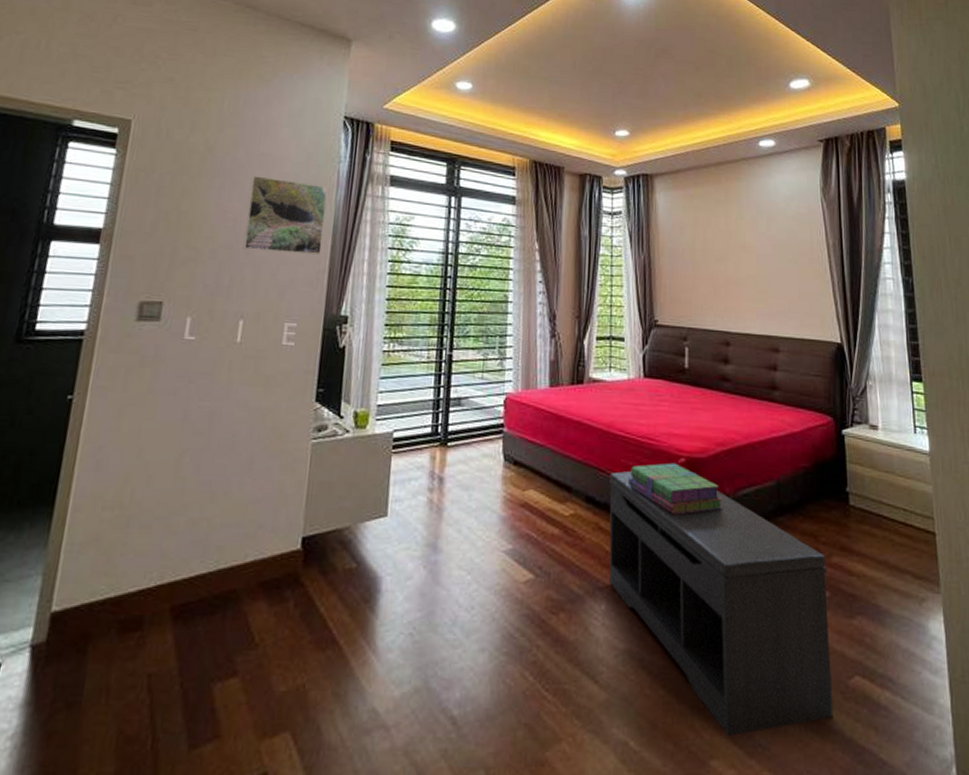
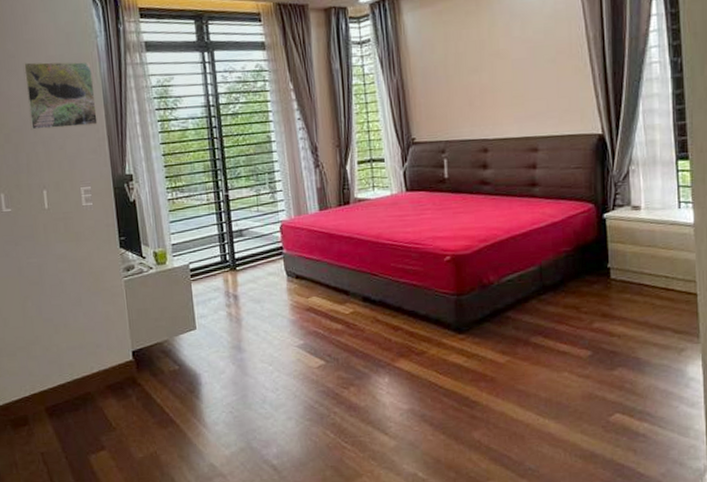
bench: present [609,471,834,736] -> none [382,273,595,464]
stack of books: present [627,462,723,515] -> none [398,261,489,304]

